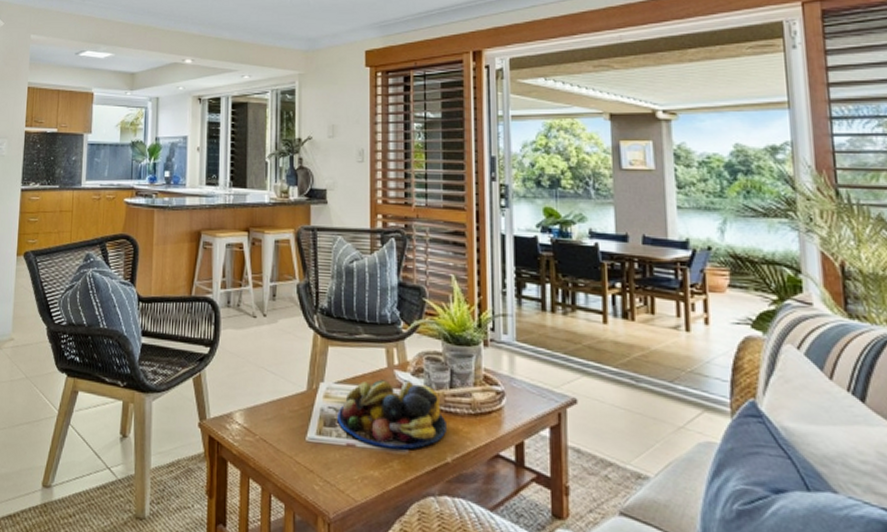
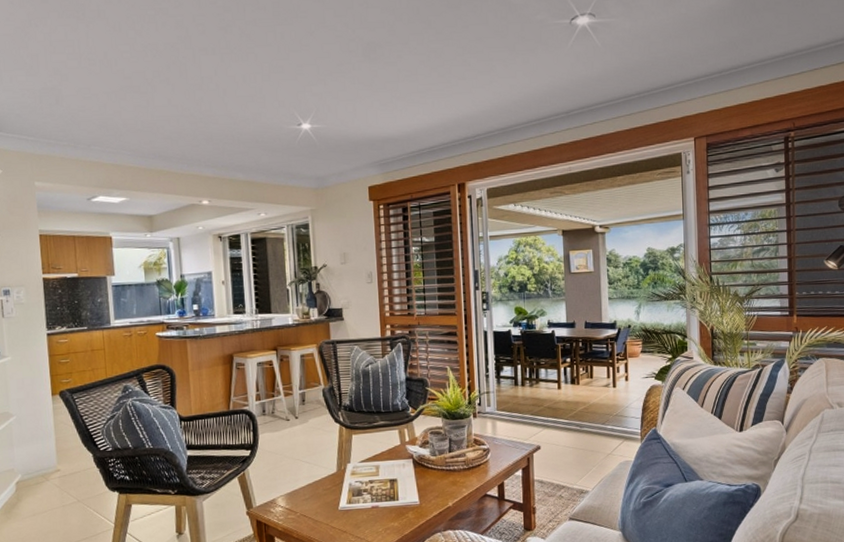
fruit bowl: present [337,379,446,450] -> none [363,451,448,505]

